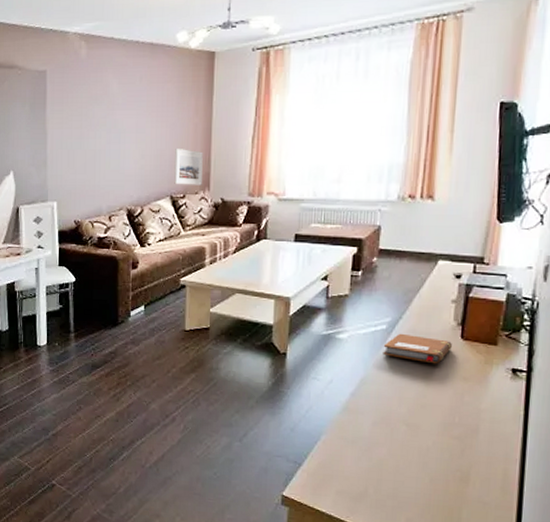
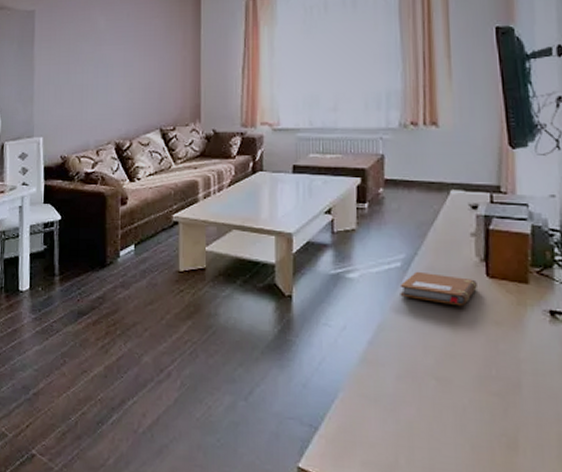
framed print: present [174,149,203,185] -> none [163,81,192,117]

